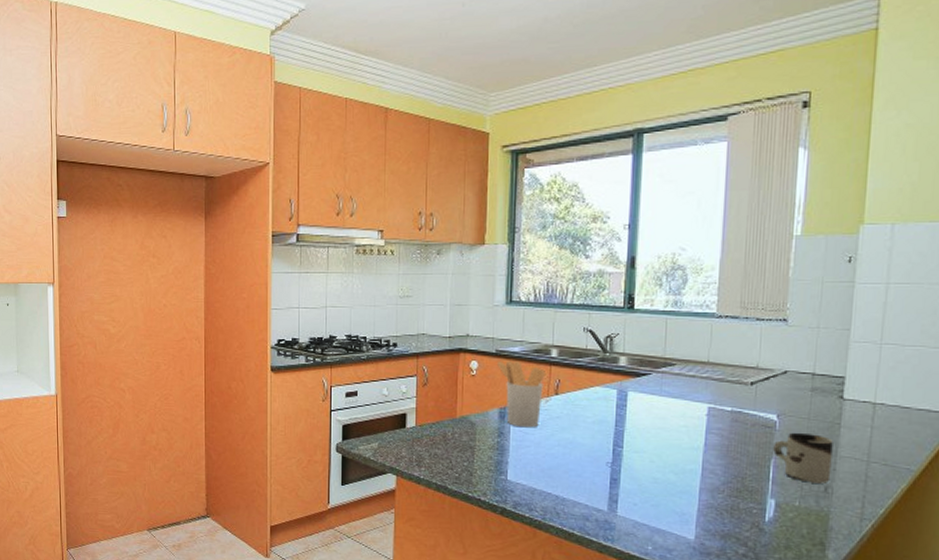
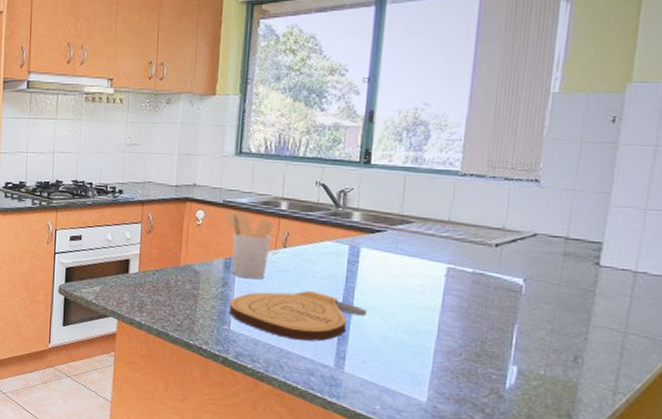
cutting board: none [505,437,637,487] -> present [229,291,368,342]
cup: present [773,432,833,484] -> none [518,297,586,353]

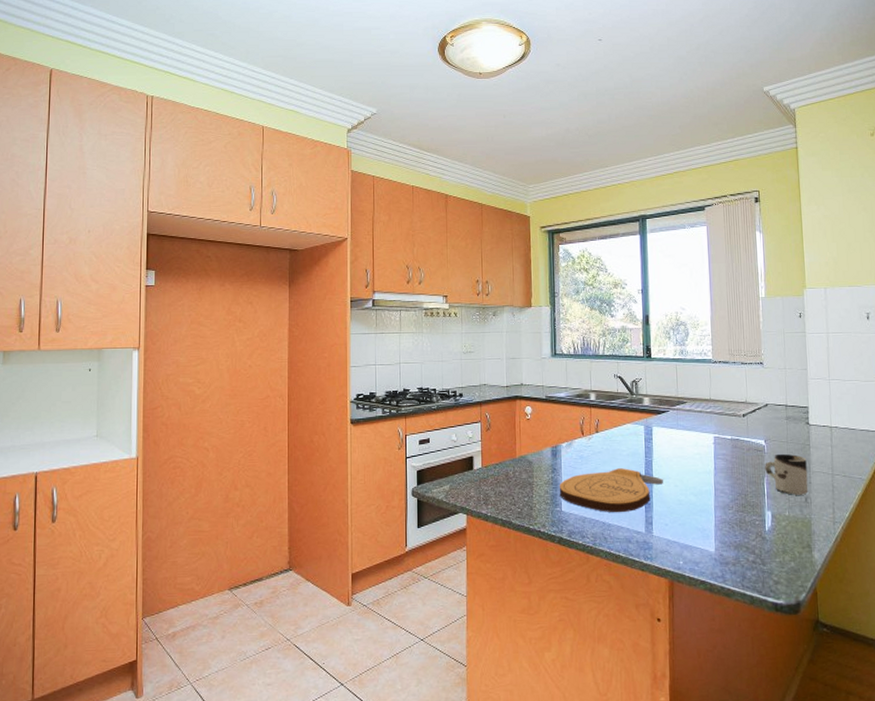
utensil holder: present [223,211,274,280] -> none [547,404,587,463]
cup: none [518,297,586,353] -> present [765,453,808,495]

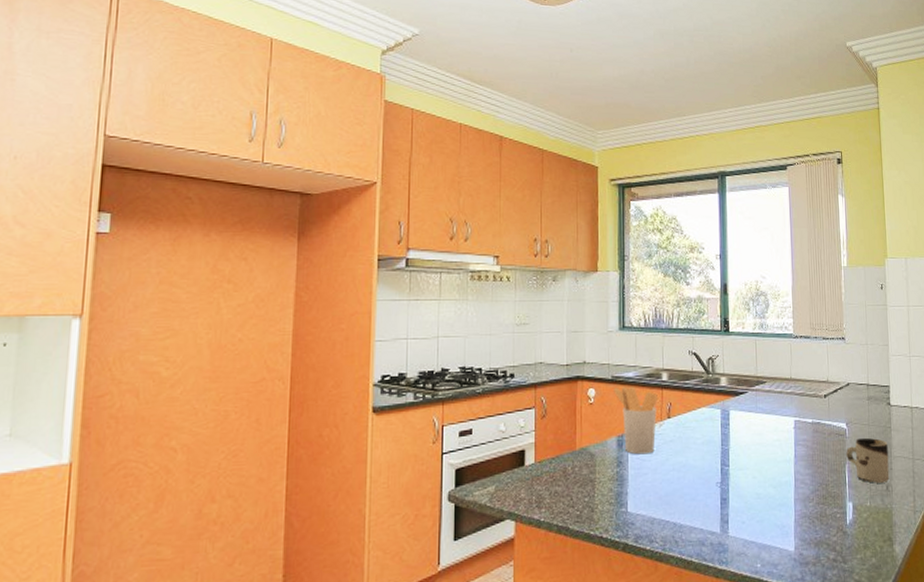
utensil holder: none [547,404,587,463] -> present [612,386,658,455]
cutting board: present [559,468,664,513] -> none [625,459,742,512]

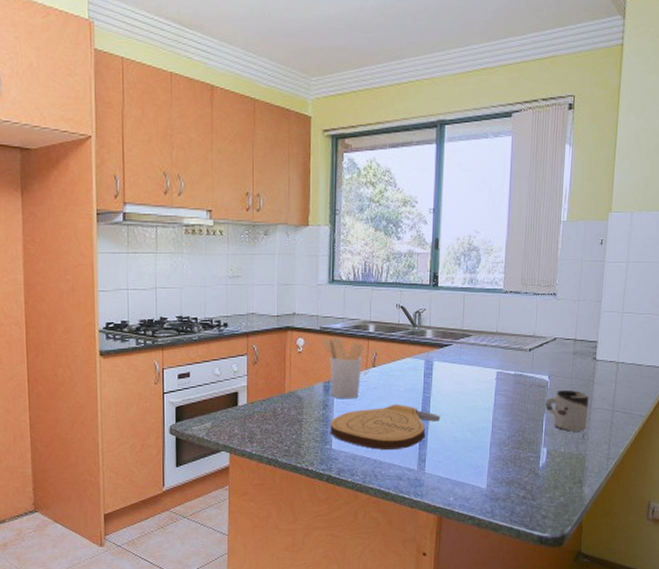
cutting board: none [625,459,742,512] -> present [330,404,441,451]

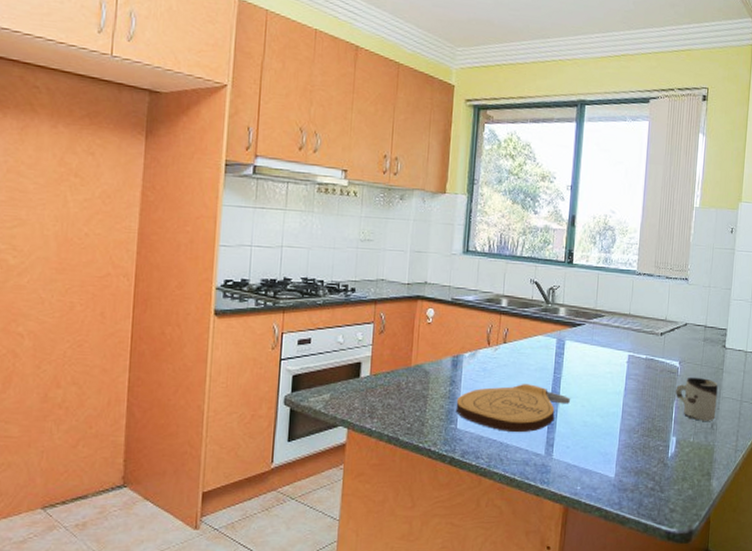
utensil holder: present [320,336,364,399] -> none [451,309,496,376]

